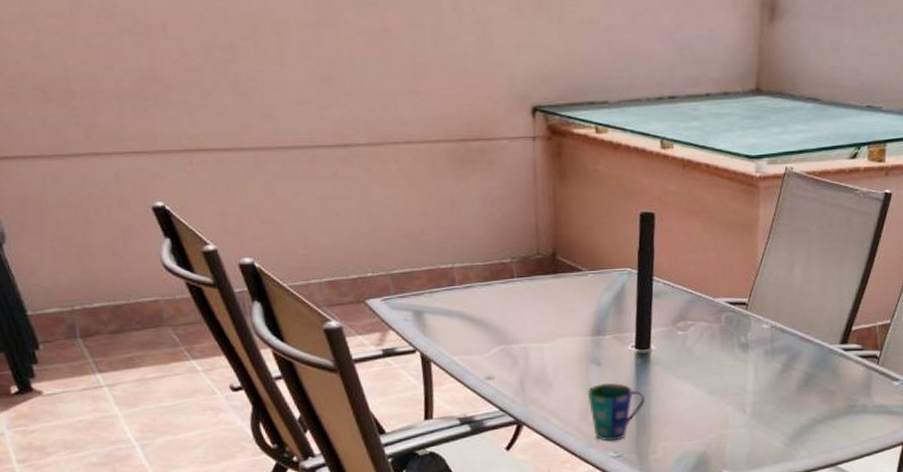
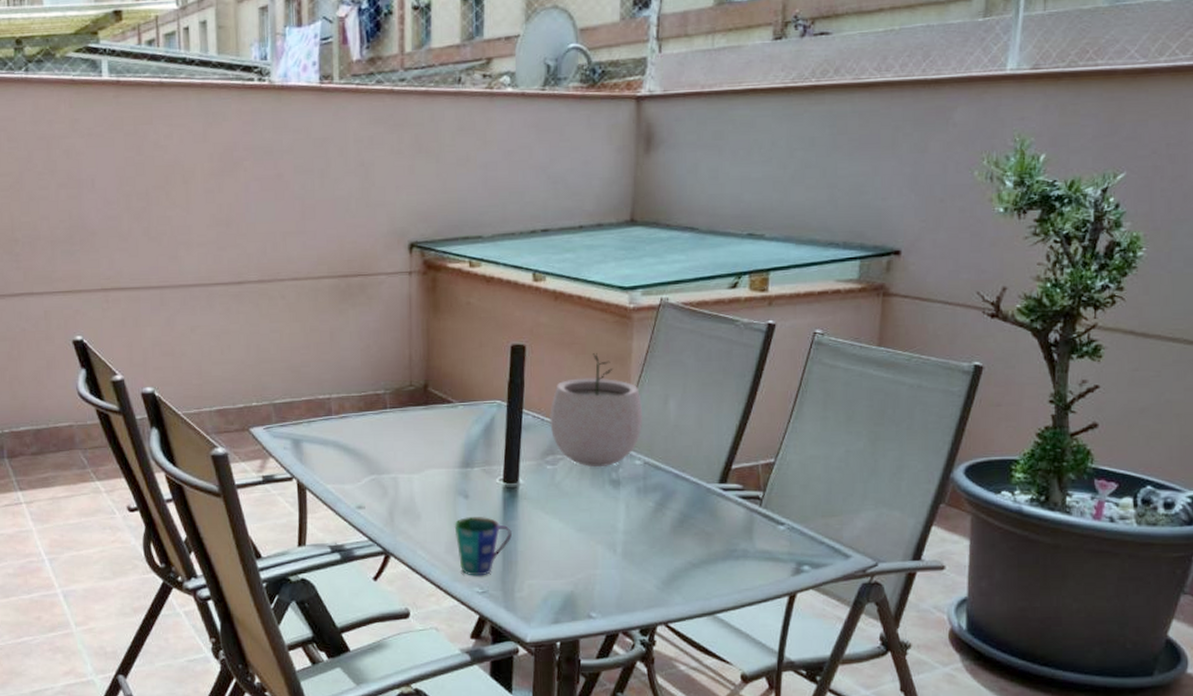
plant pot: none [680,221,770,332] -> present [550,353,643,467]

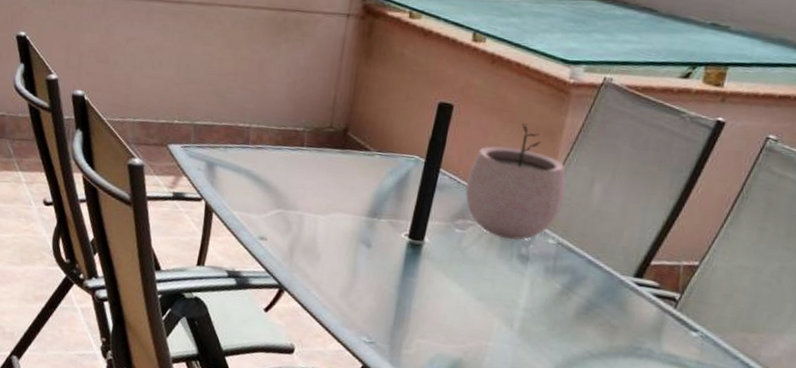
cup: present [454,517,512,576] -> none [351,266,409,327]

